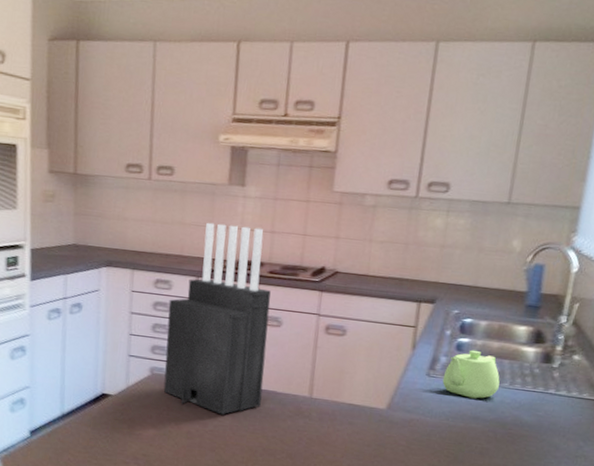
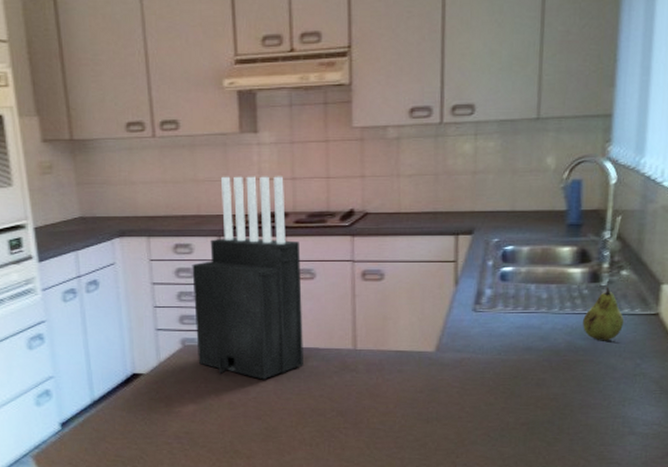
teapot: present [442,349,500,399] -> none [490,278,549,329]
fruit: none [530,368,572,421] -> present [583,287,625,341]

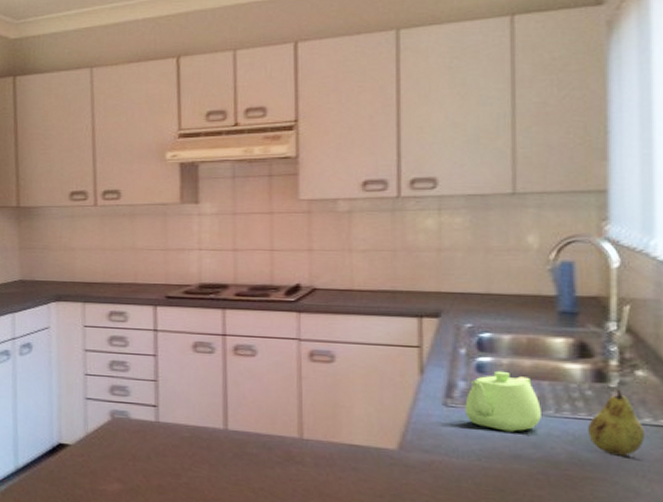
knife block: present [192,176,303,380] -> none [125,245,242,464]
teapot: none [490,278,549,329] -> present [465,370,541,432]

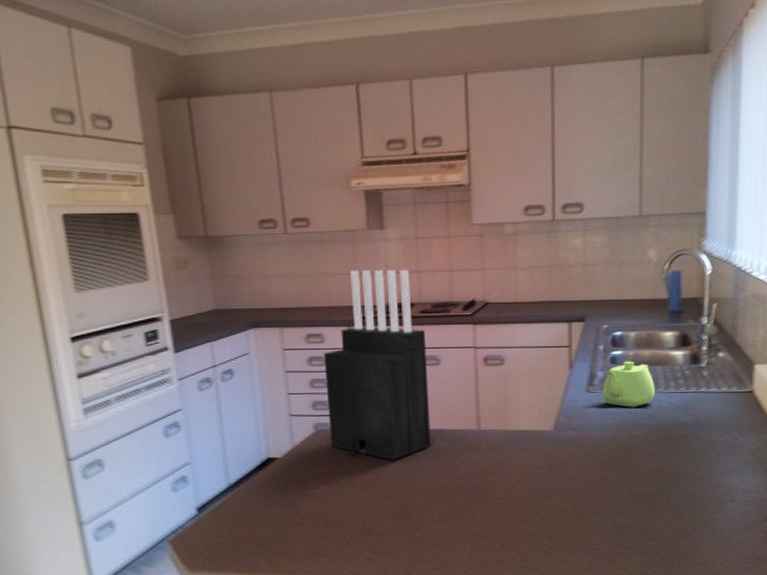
knife block: none [125,245,242,464] -> present [323,269,431,461]
fruit: present [588,388,646,457] -> none [686,367,723,417]

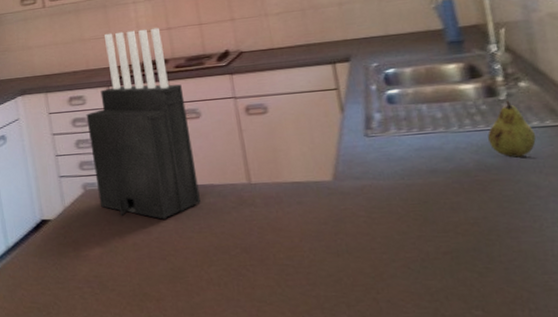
teapot: present [602,361,655,408] -> none [382,99,448,151]
fruit: none [686,367,723,417] -> present [487,100,537,158]

